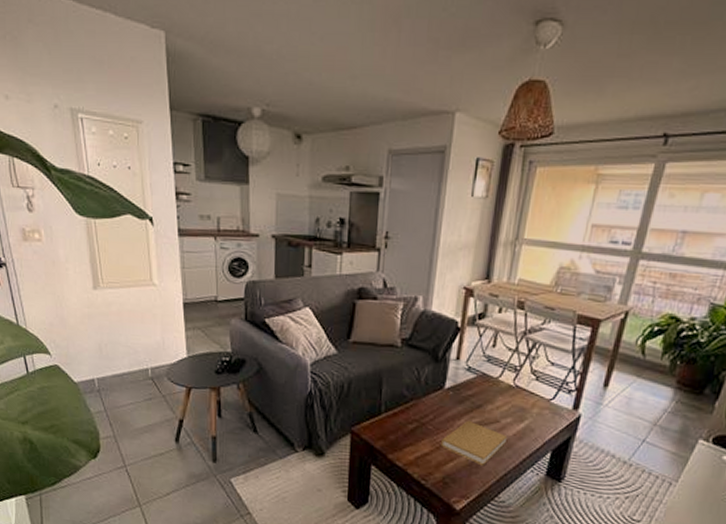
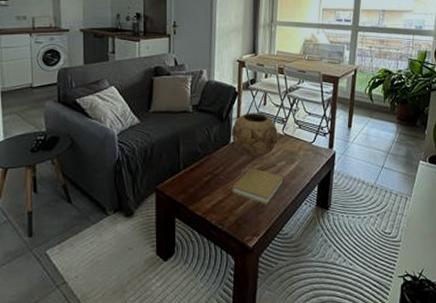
decorative bowl: none [446,354,508,410] -> present [231,113,278,157]

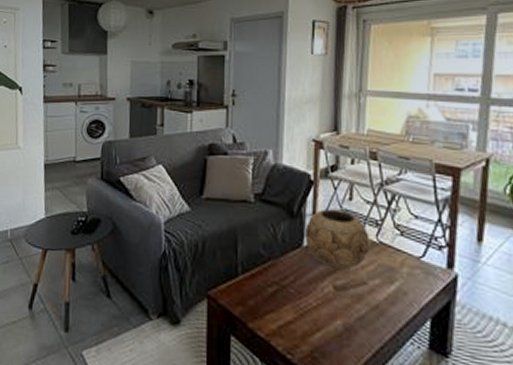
book: present [232,167,283,204] -> none [305,282,377,336]

